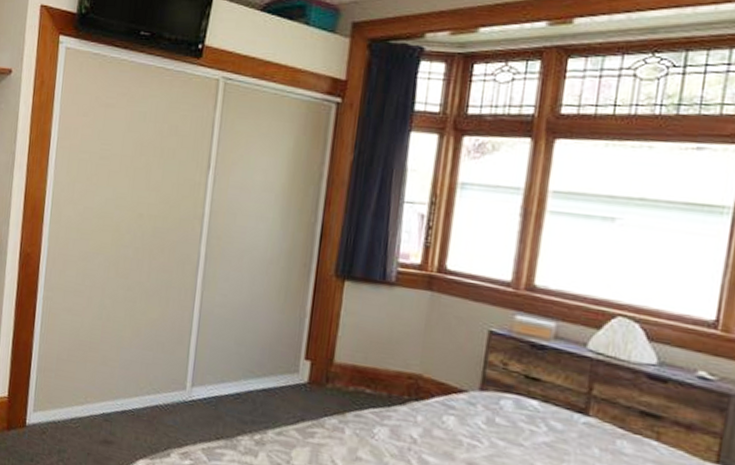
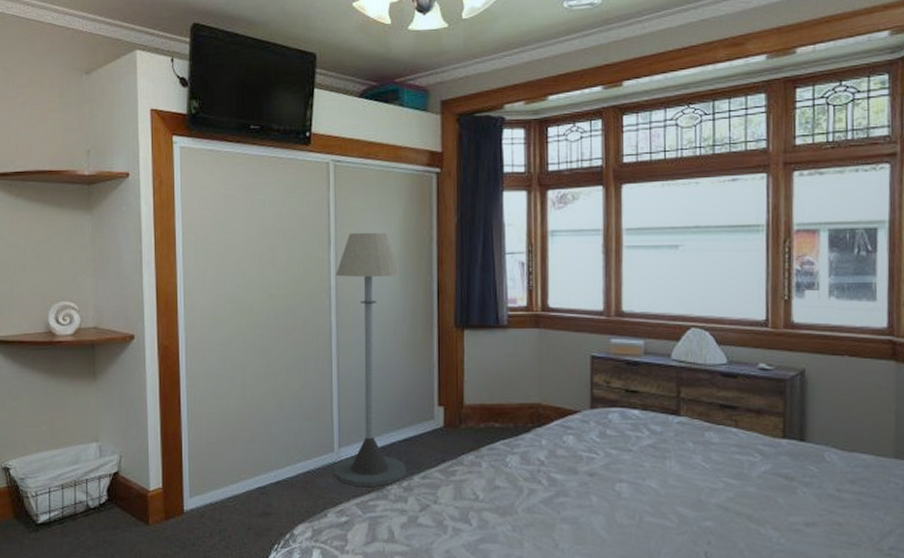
floor lamp: none [182,158,282,435] -> present [333,232,407,486]

